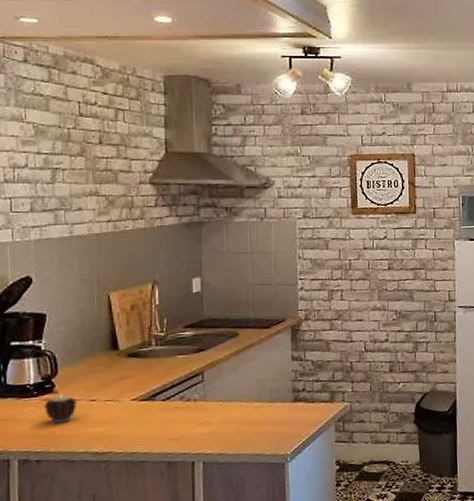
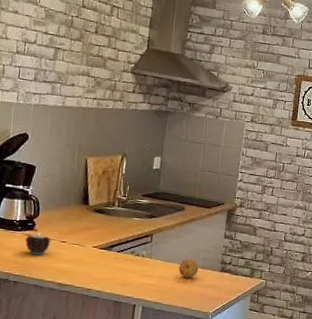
fruit: none [242,393,267,418] -> present [179,258,199,278]

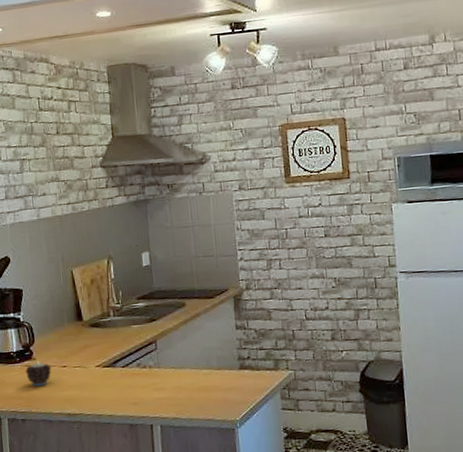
fruit: present [179,258,199,278] -> none [192,360,215,384]

